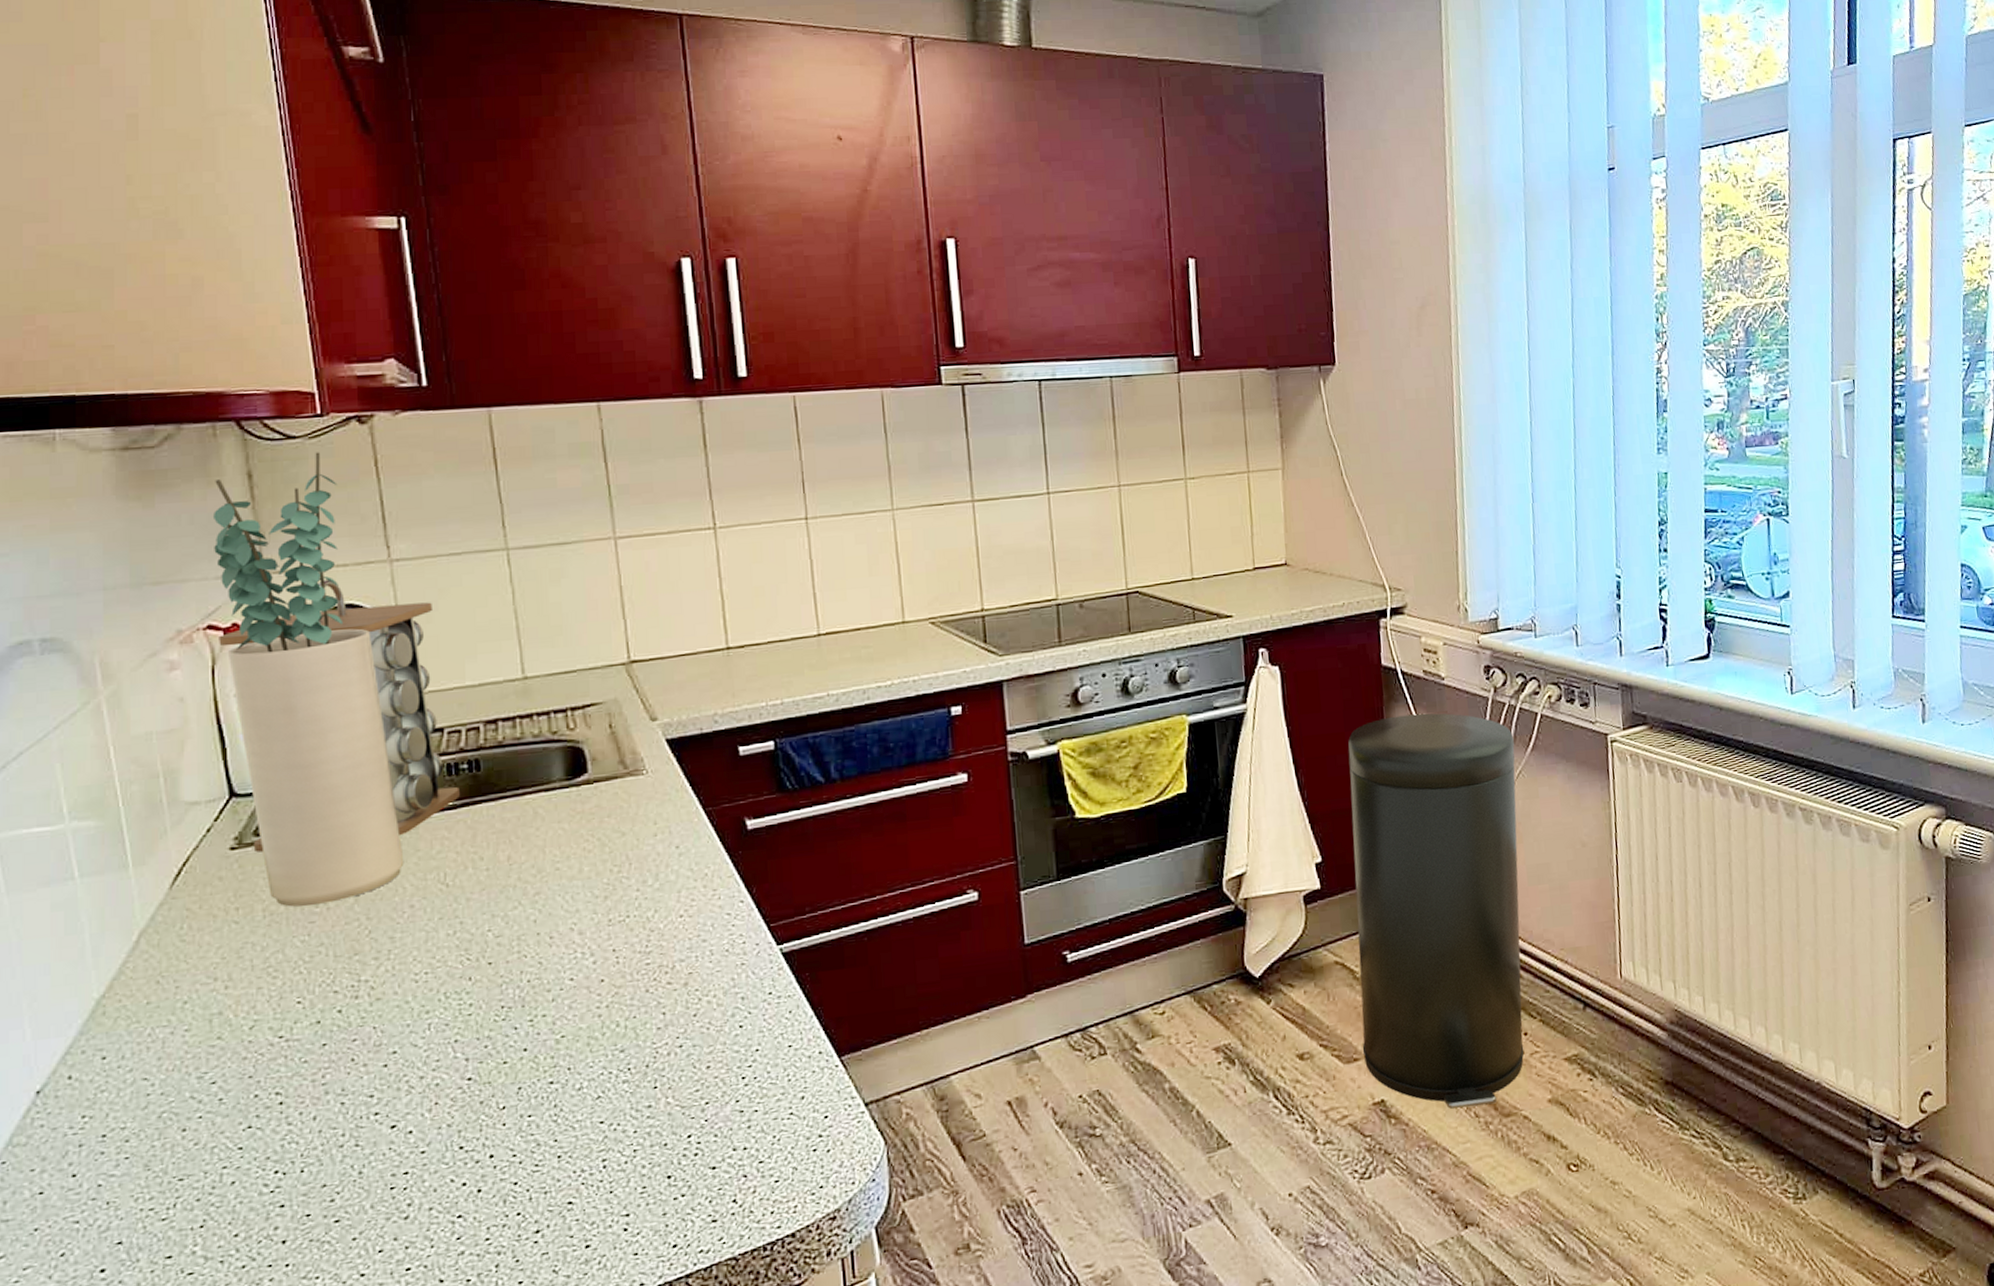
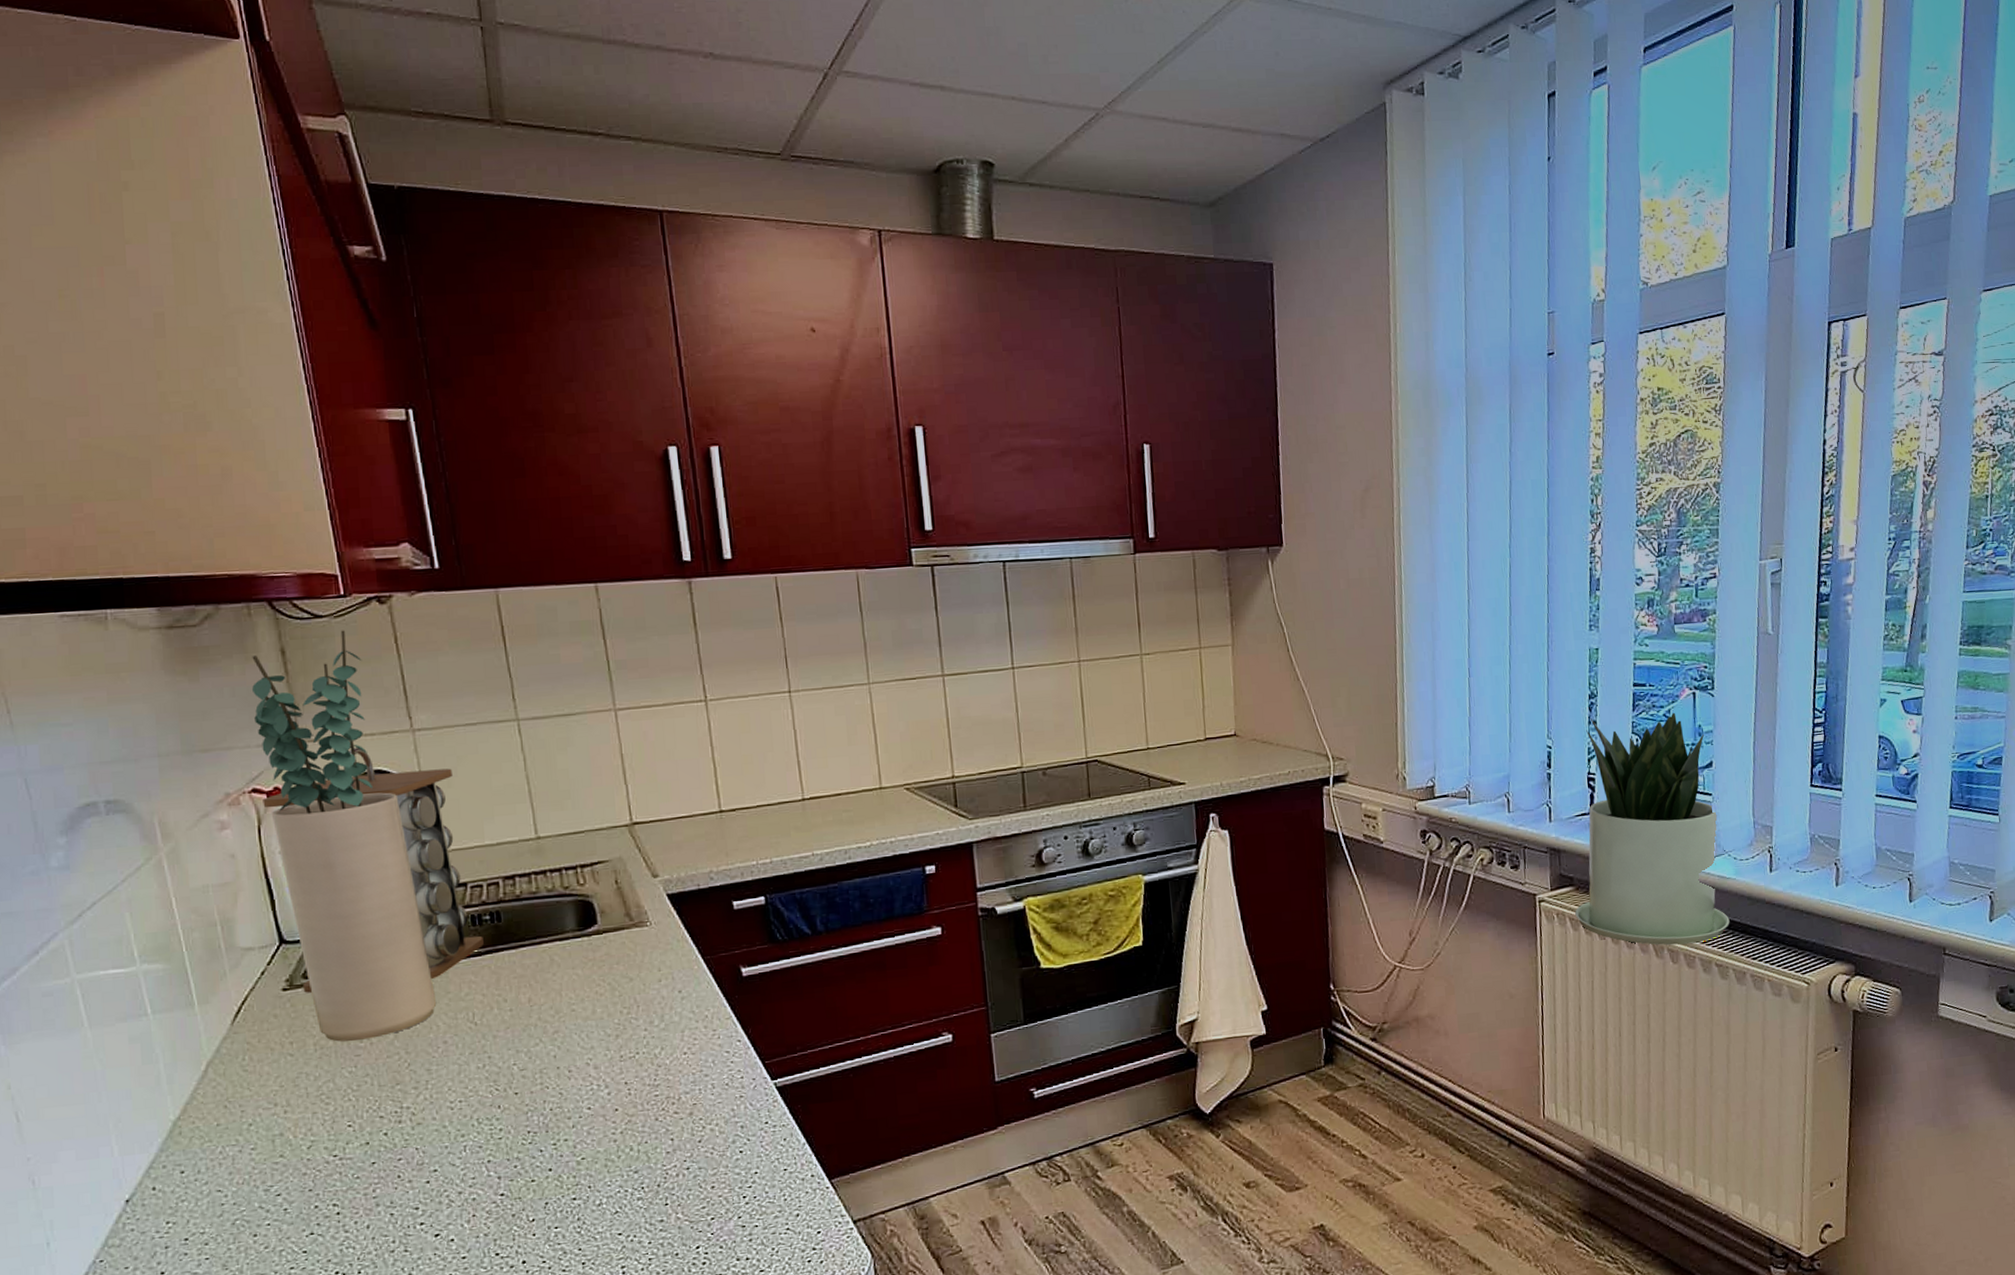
pedal bin: present [1348,713,1524,1110] -> none [1292,874,1453,1234]
planter: none [1649,539,1813,788] -> present [1575,712,1730,945]

